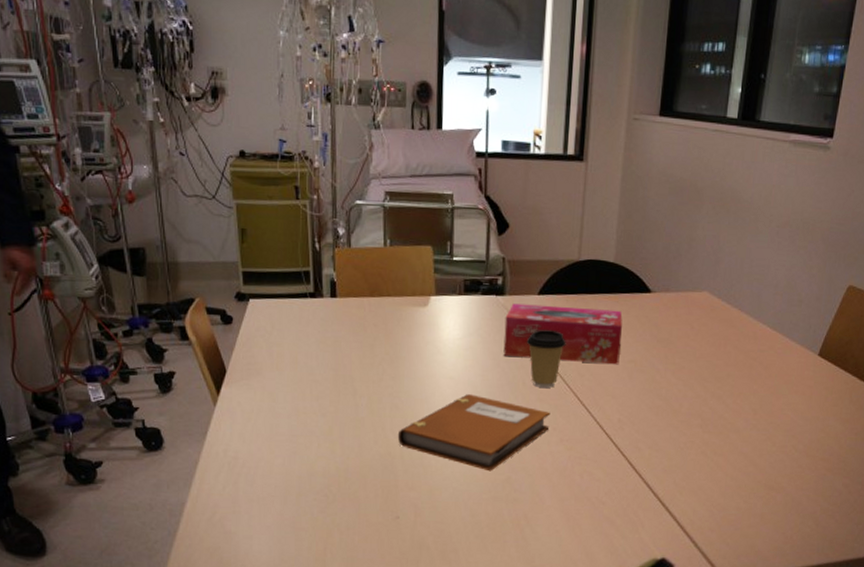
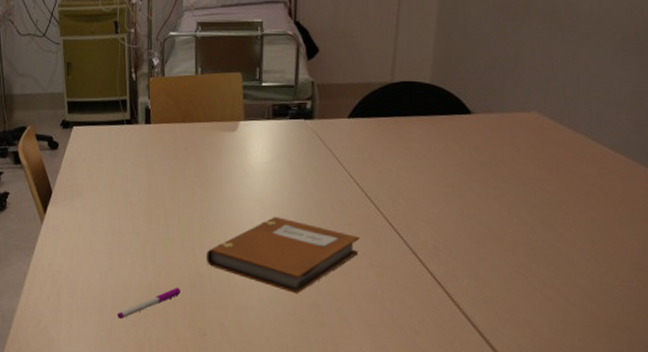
pen: none [302,469,371,507] -> present [116,287,180,319]
tissue box: present [503,303,623,365] -> none [311,127,439,189]
coffee cup: present [526,329,566,388] -> none [335,152,378,212]

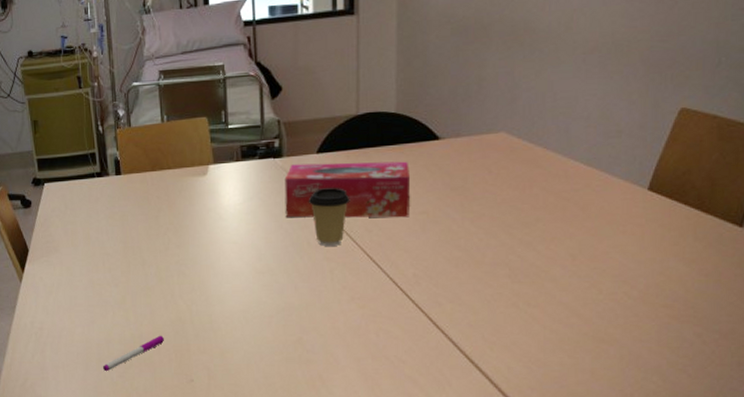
notebook: present [205,217,360,294] -> none [186,257,339,333]
tissue box: none [311,127,439,189] -> present [284,161,410,218]
coffee cup: none [335,152,378,212] -> present [308,187,350,246]

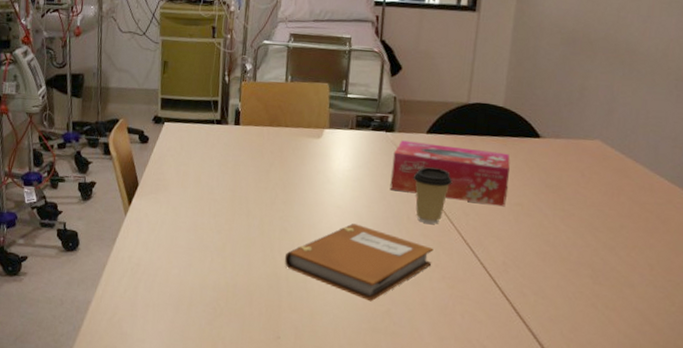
pen: present [102,335,164,372] -> none [192,287,257,317]
notebook: none [186,257,339,333] -> present [284,223,434,302]

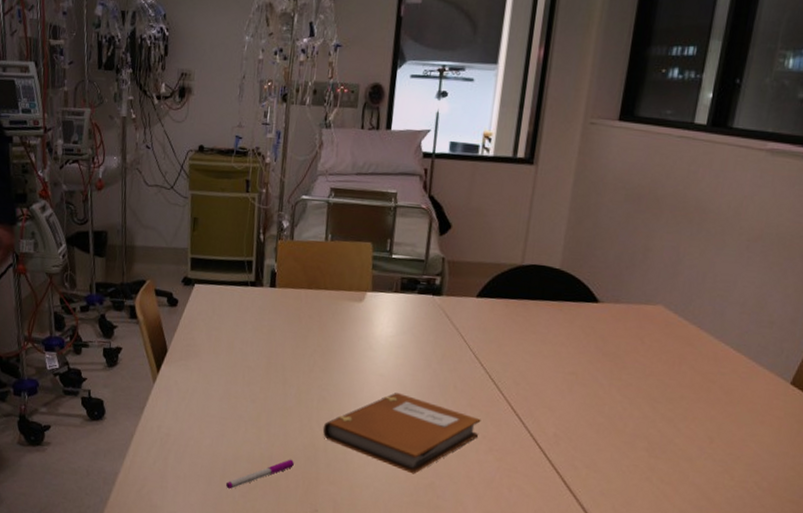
pen: none [192,287,257,317] -> present [225,459,294,489]
tissue box: present [390,140,510,207] -> none [436,304,566,376]
coffee cup: present [412,167,453,224] -> none [460,333,503,394]

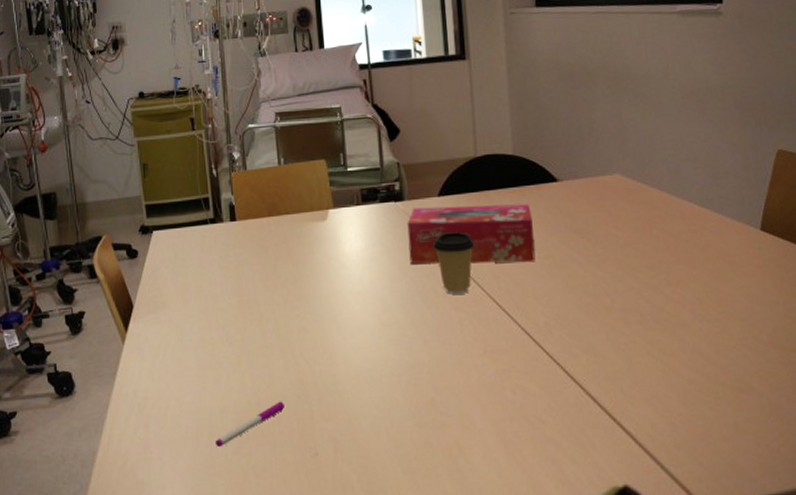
notebook: present [322,393,481,475] -> none [308,308,470,394]
tissue box: none [436,304,566,376] -> present [407,203,536,265]
coffee cup: none [460,333,503,394] -> present [432,231,475,294]

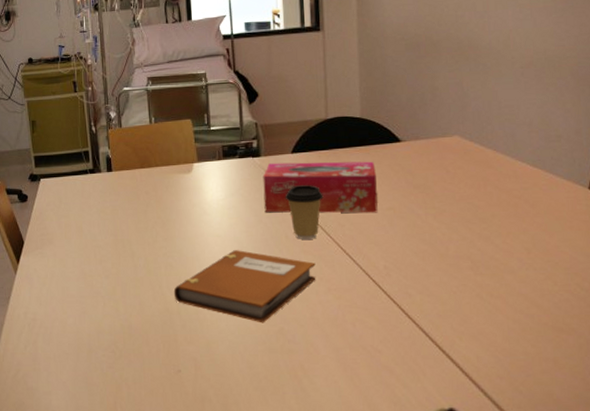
pen: present [214,401,284,448] -> none [92,326,152,363]
notebook: none [308,308,470,394] -> present [173,250,316,323]

